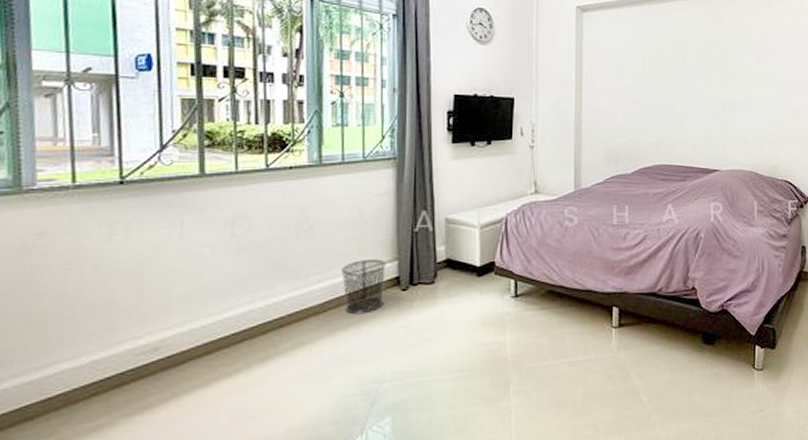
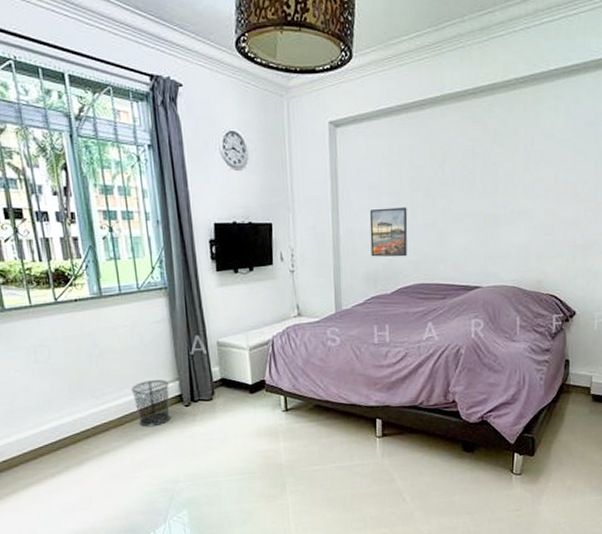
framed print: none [612,89,649,137] -> present [369,207,408,257]

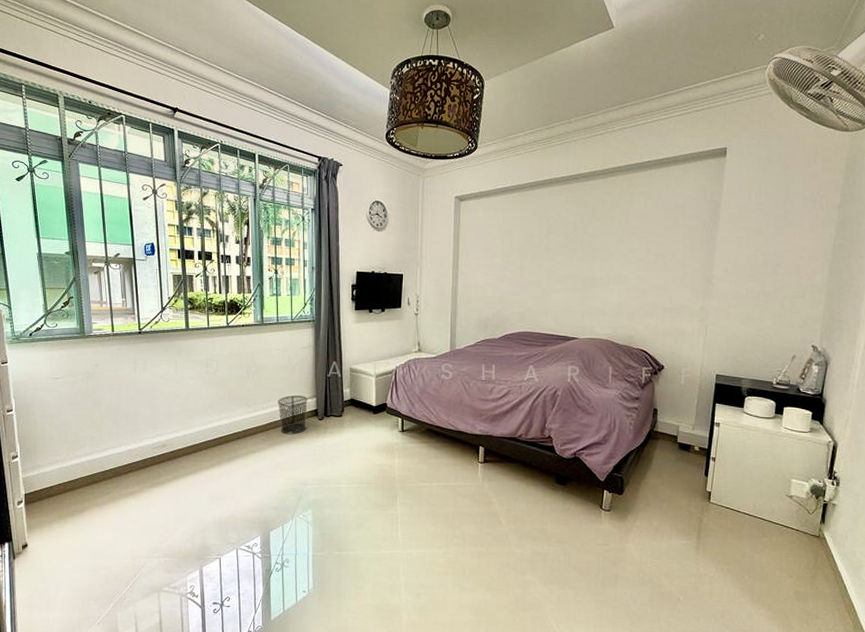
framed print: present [369,207,408,257] -> none [483,267,516,308]

